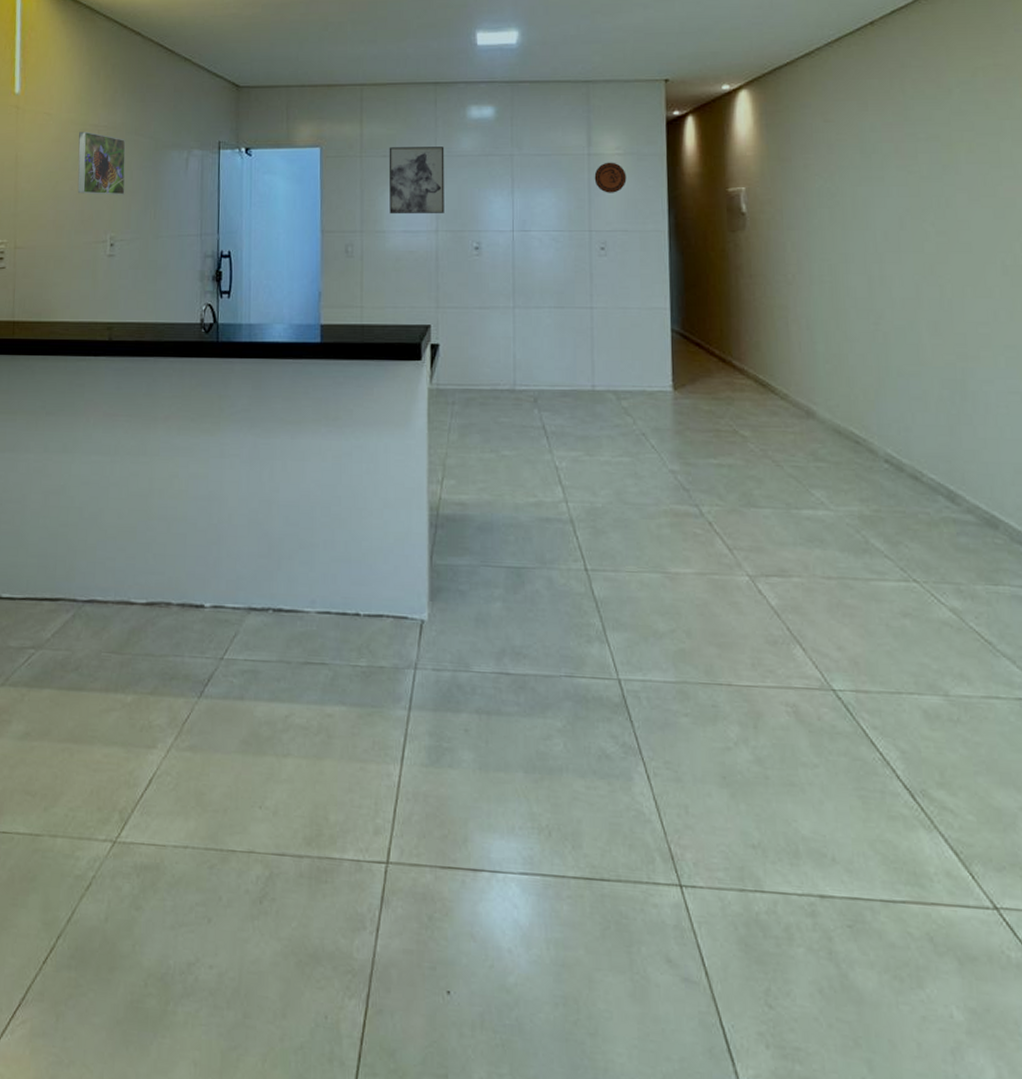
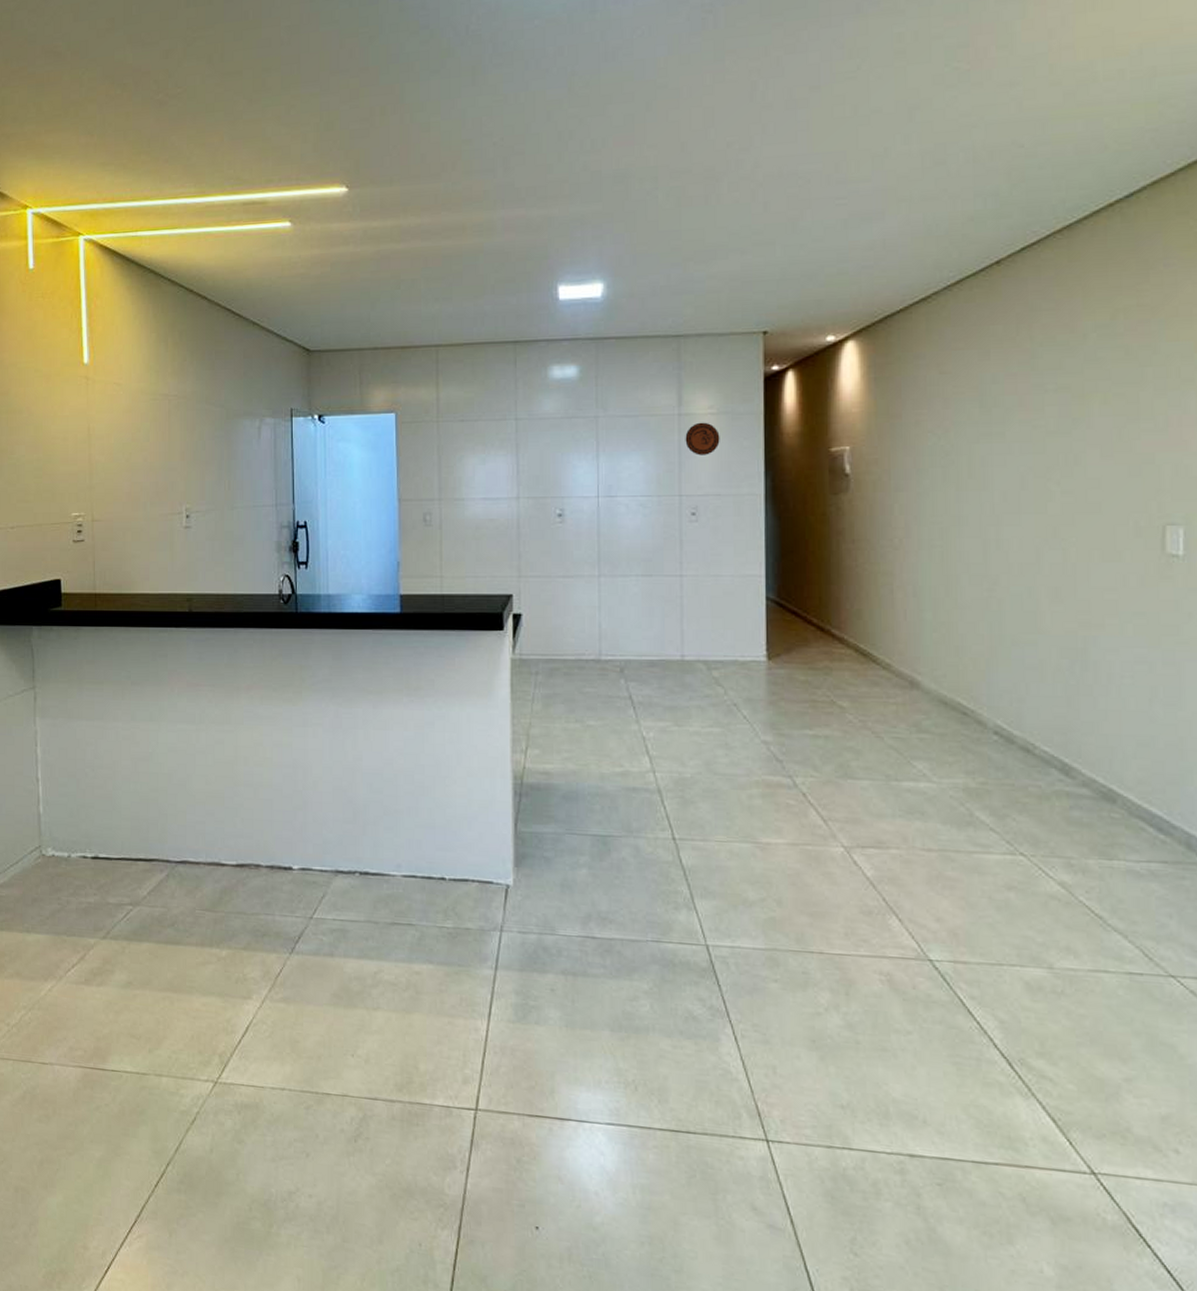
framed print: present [77,131,126,195] -> none [150,401,198,466]
wall art: present [389,147,445,215] -> none [466,409,526,481]

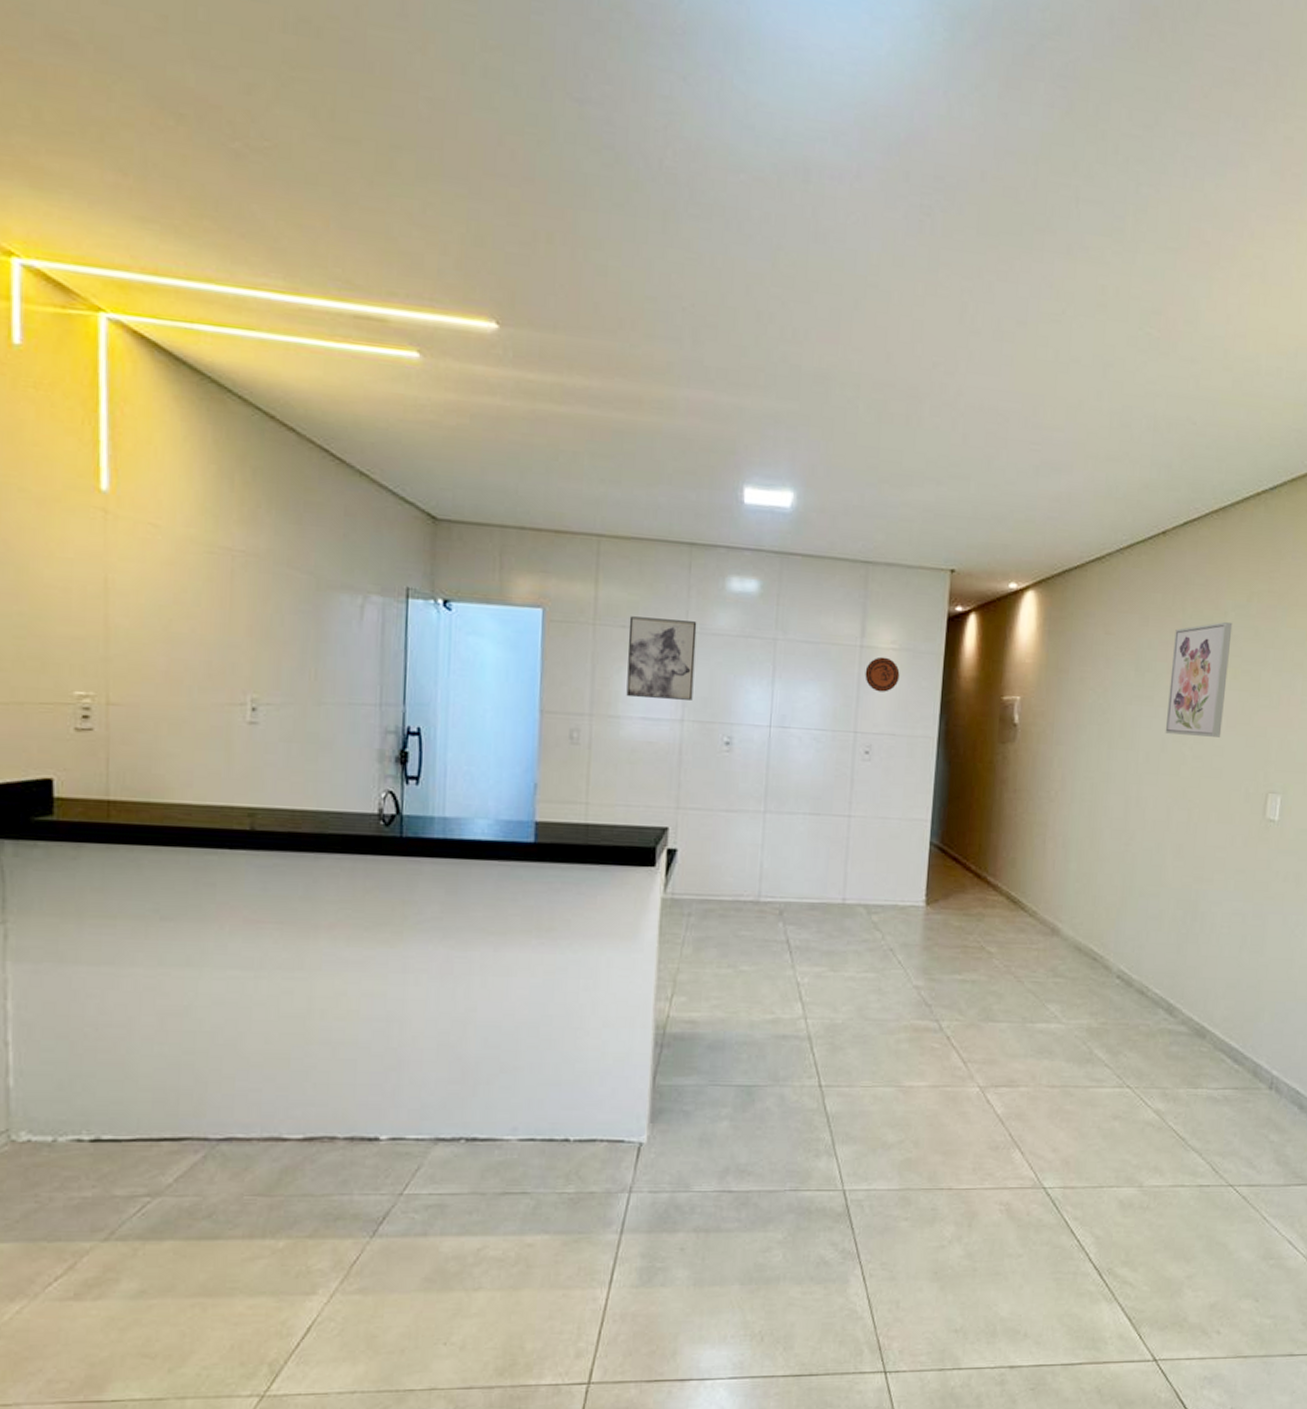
wall art: none [466,409,526,481] -> present [626,616,697,700]
wall art: none [1023,344,1096,470] -> present [1165,621,1233,737]

